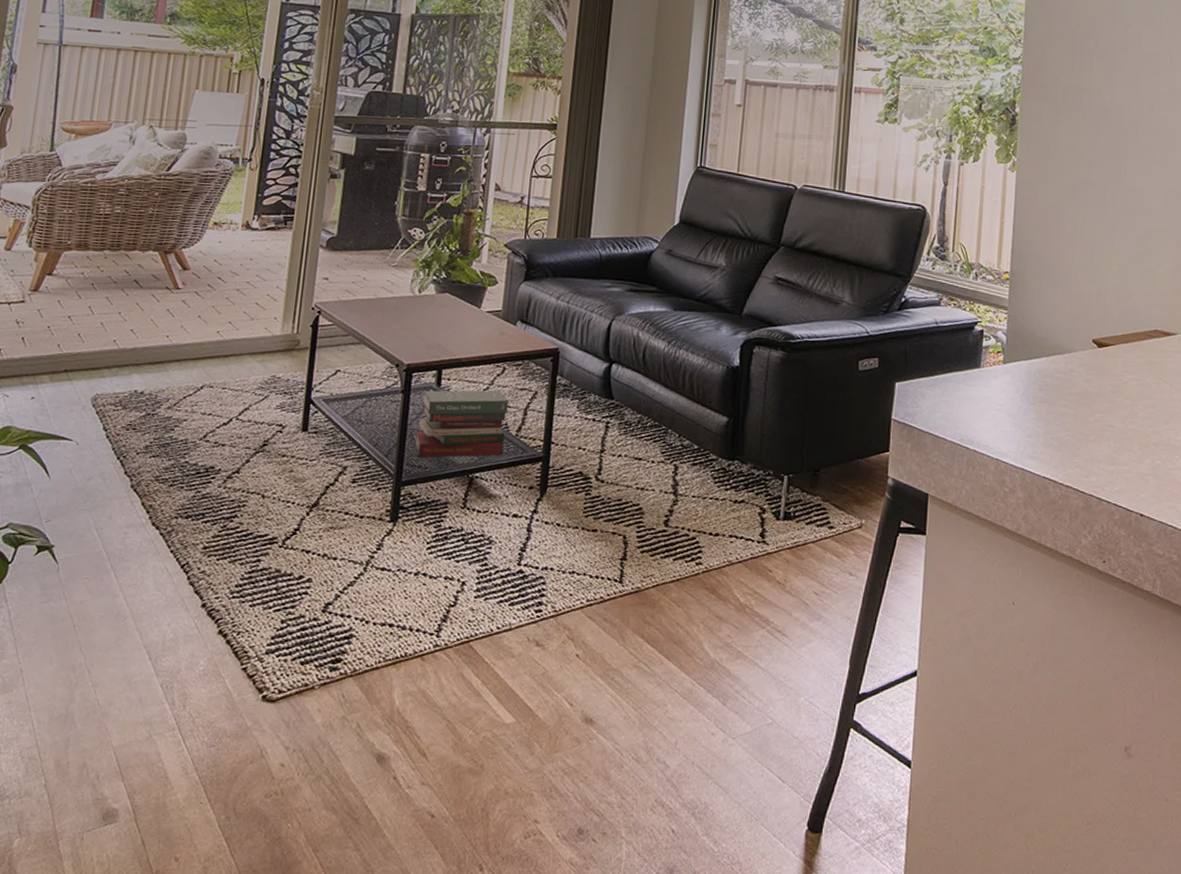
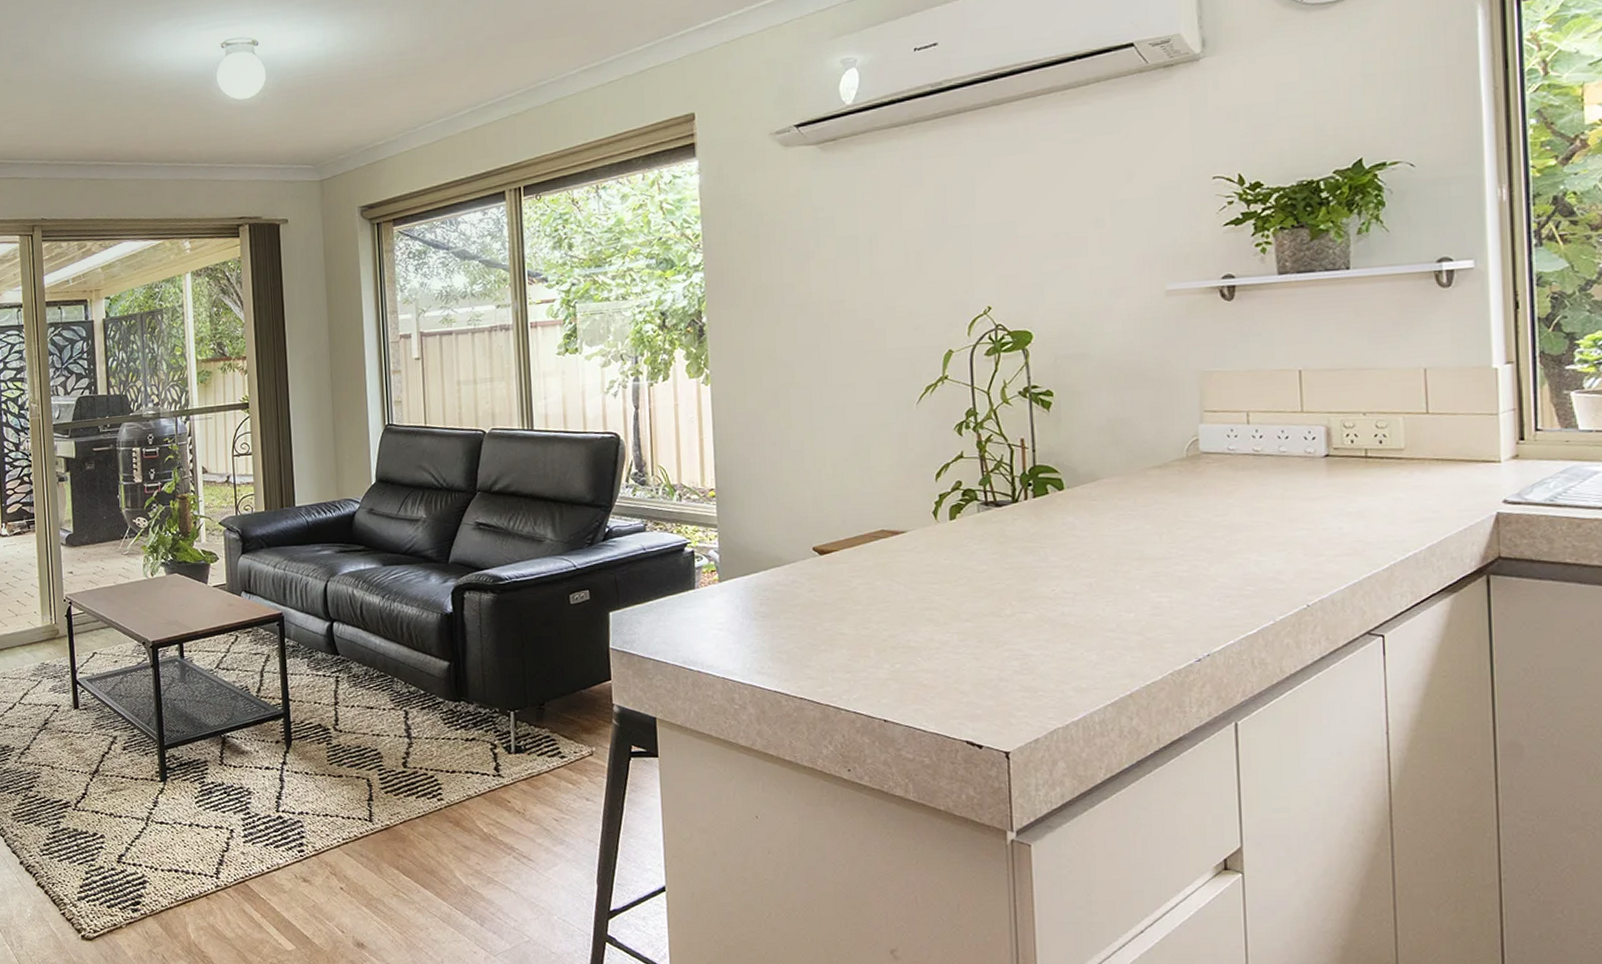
books: present [414,390,509,458] -> none [169,656,248,722]

